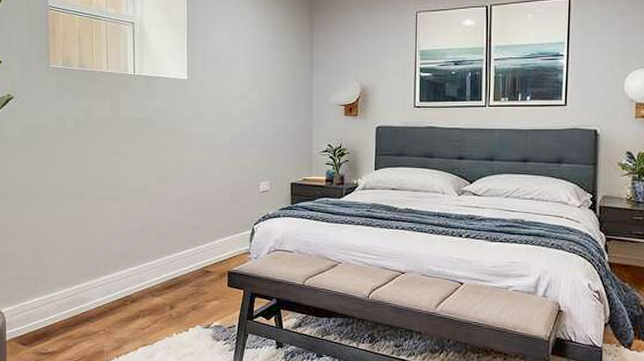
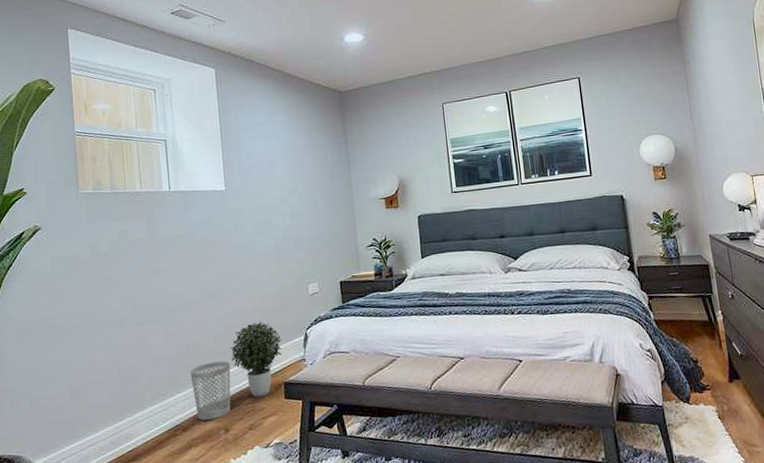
wastebasket: none [142,243,179,295] -> present [190,361,231,421]
potted plant: none [180,211,229,282] -> present [230,321,282,398]

